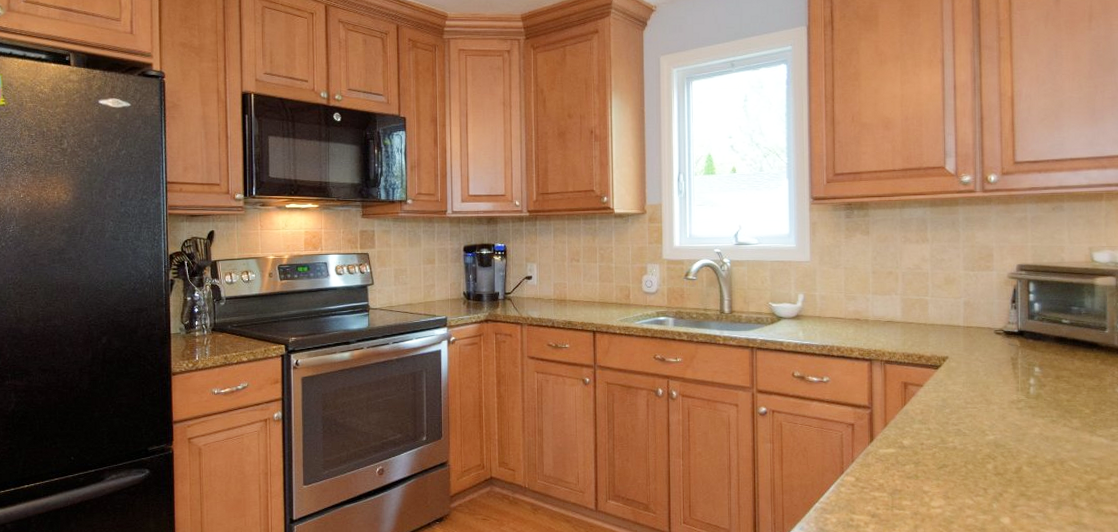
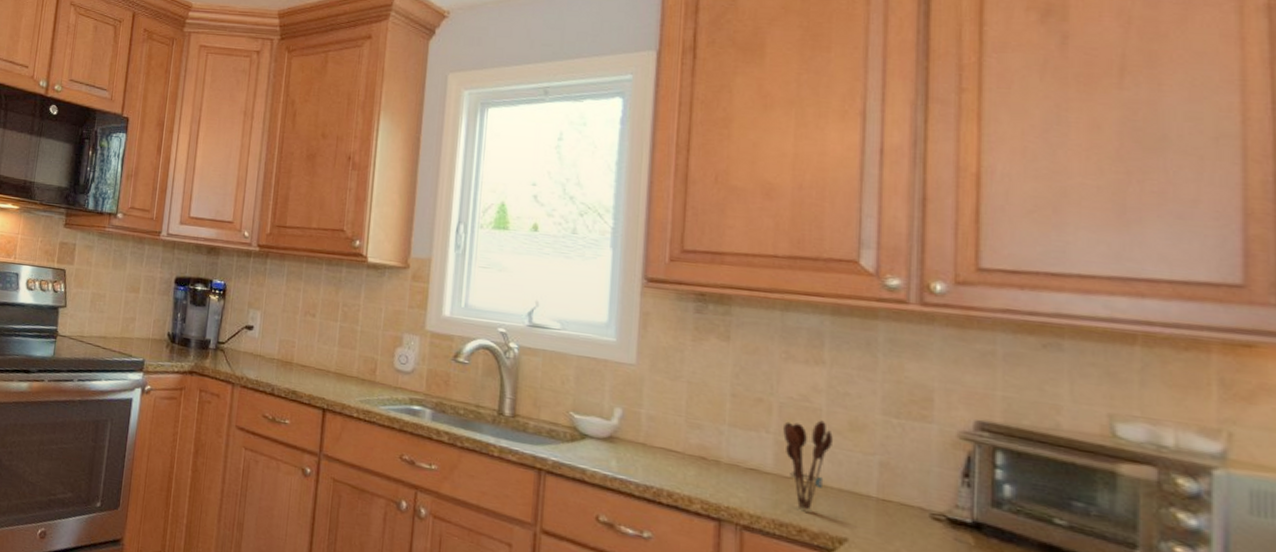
utensil holder: none [906,280,936,343] -> present [783,420,833,511]

